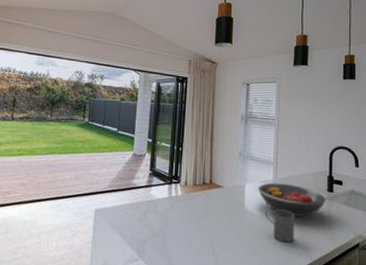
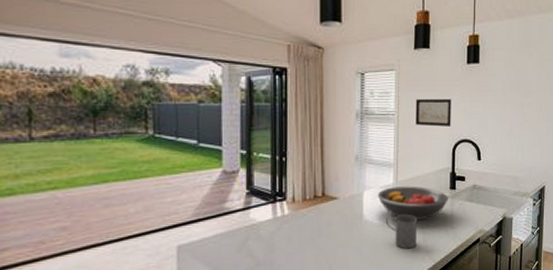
wall art: none [294,107,328,133] -> present [415,98,451,127]

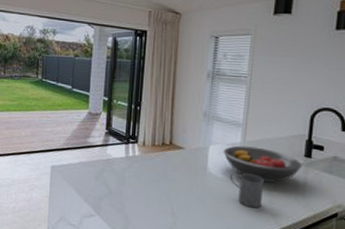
wall art: present [415,98,451,127] -> none [269,63,314,93]

